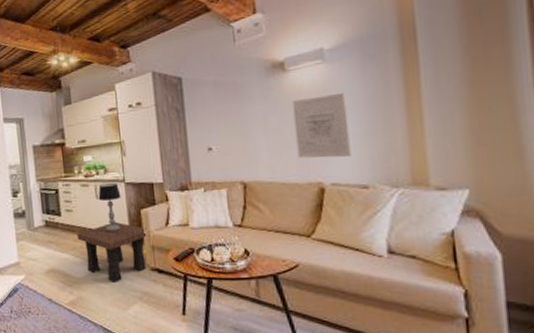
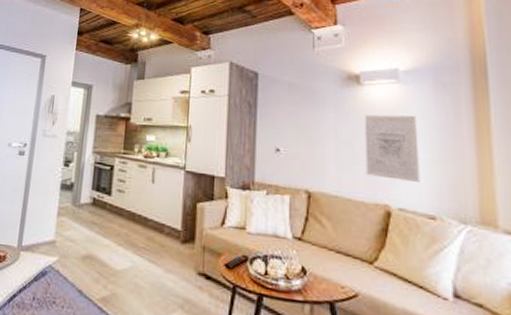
side table: present [76,221,147,283] -> none [123,211,200,283]
table lamp: present [98,182,121,233] -> none [154,167,179,224]

